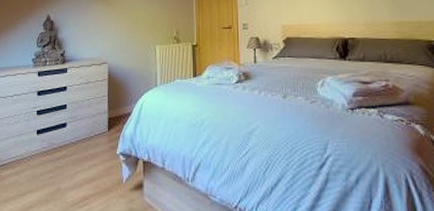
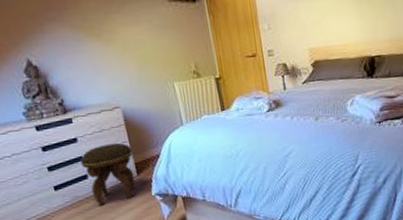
footstool: none [64,96,109,157] -> present [80,142,135,206]

